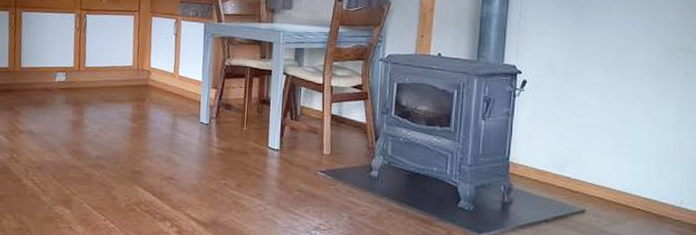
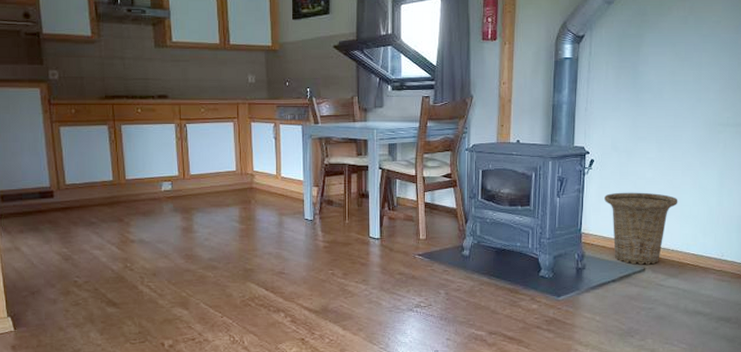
basket: none [538,119,627,206] -> present [604,192,678,265]

